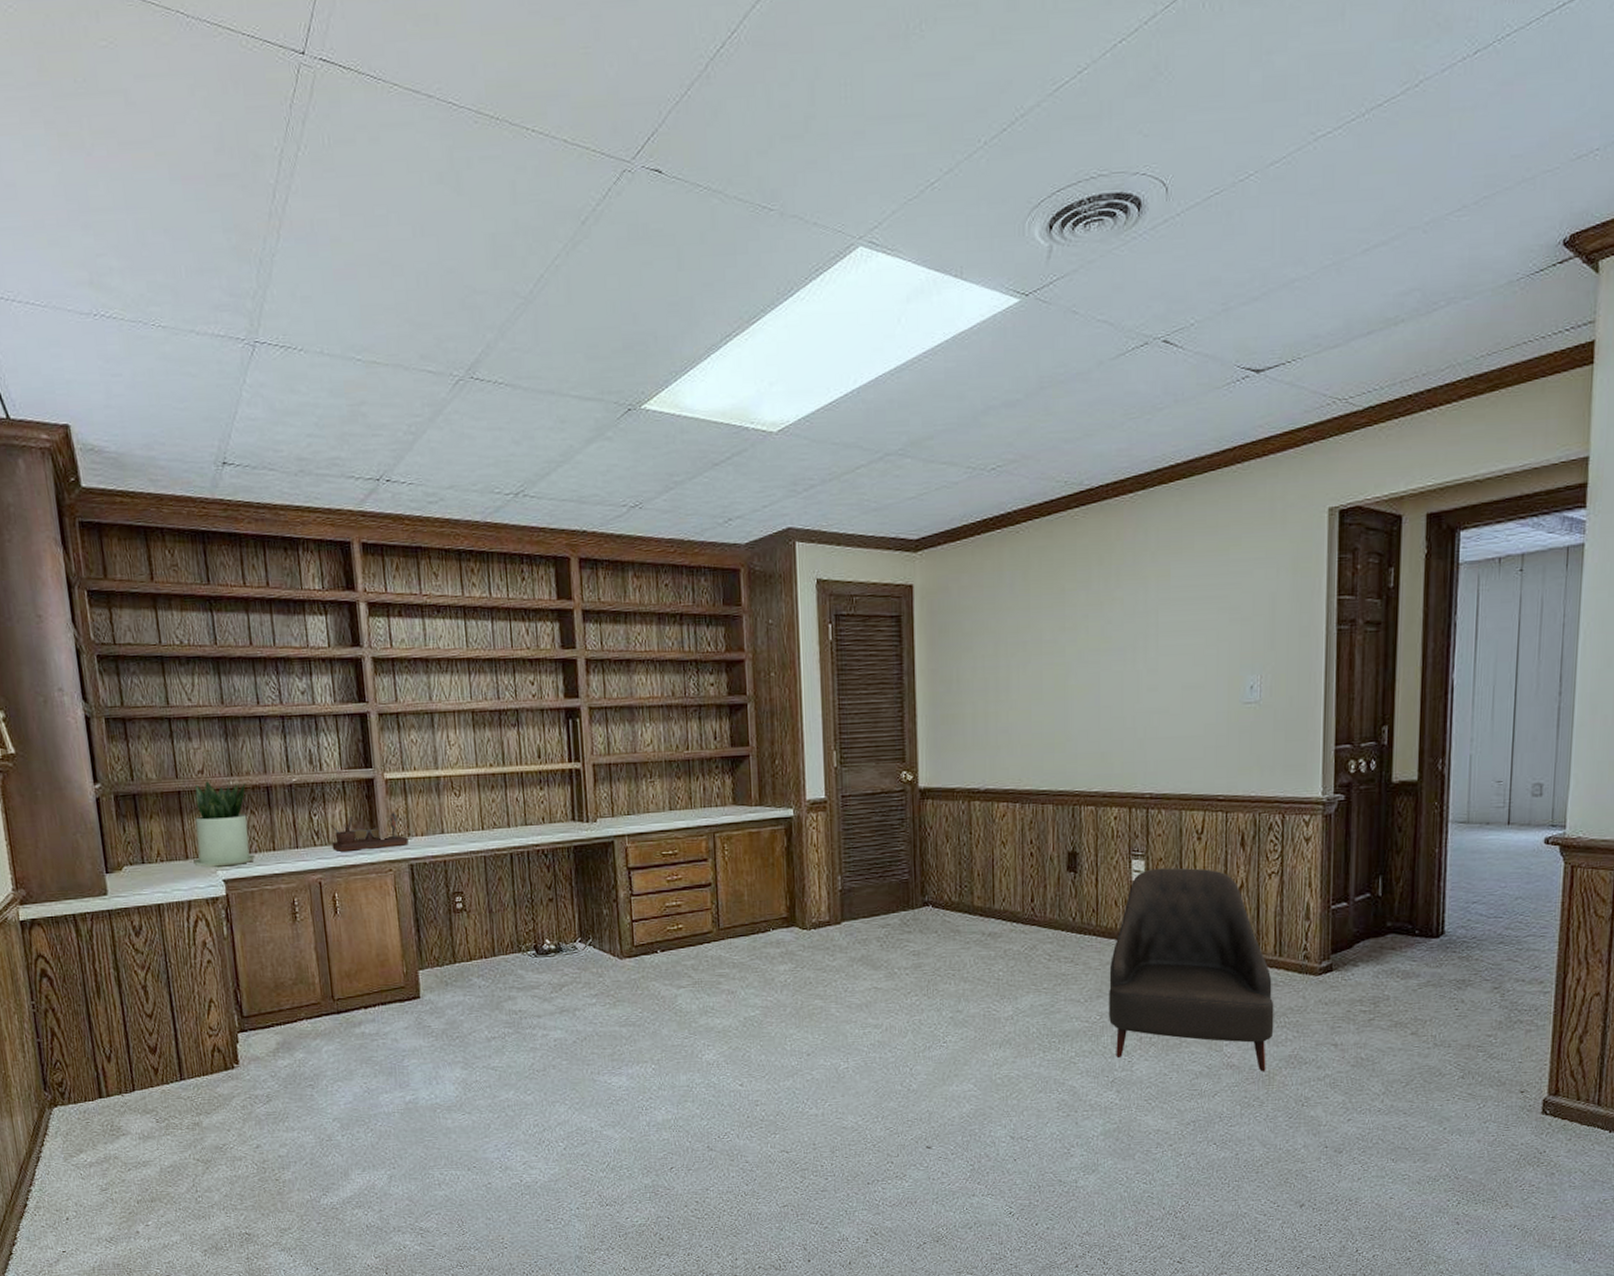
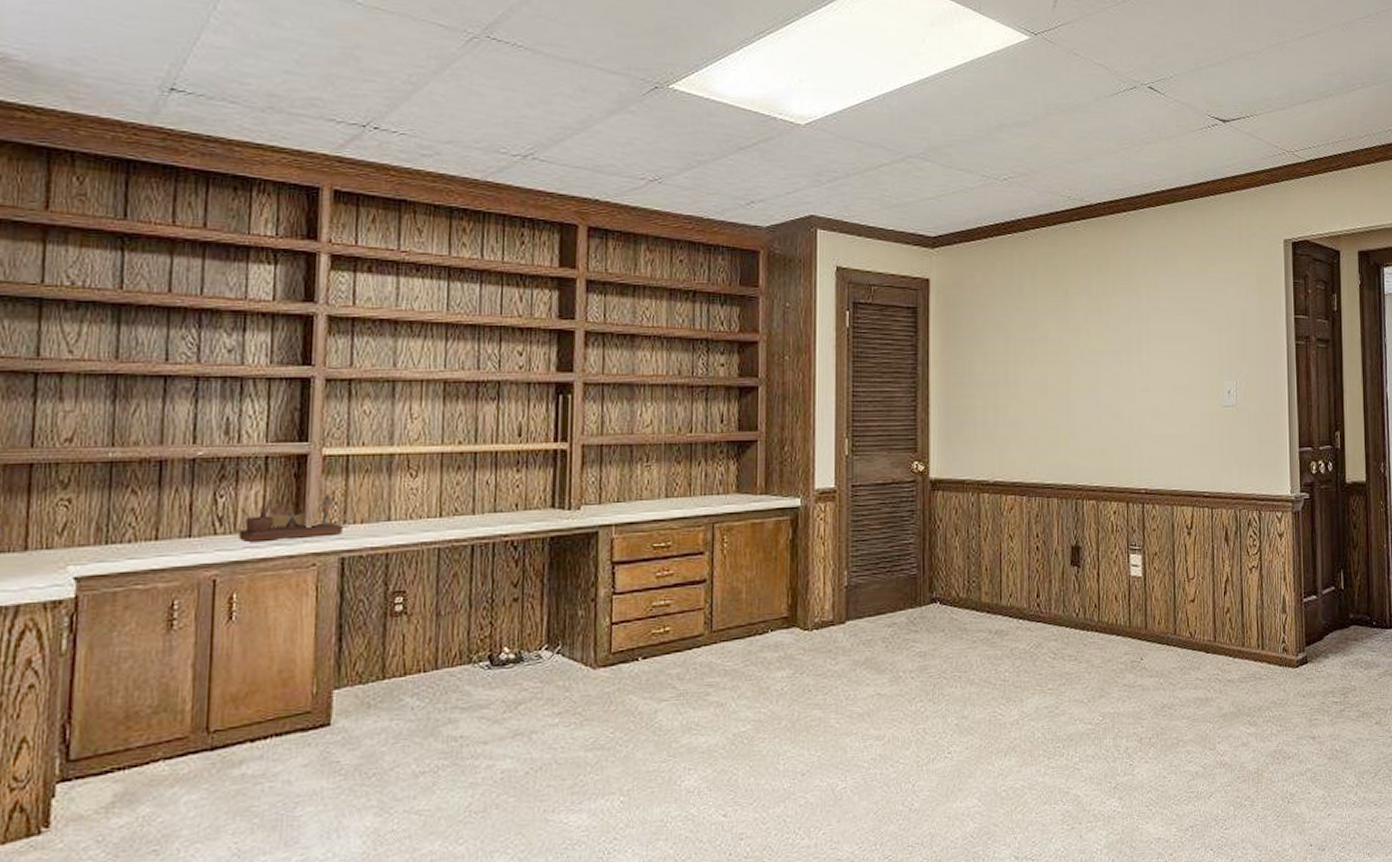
planter: present [192,781,256,868] -> none [33,452,131,561]
leather: present [1109,867,1274,1072] -> none [1111,562,1260,770]

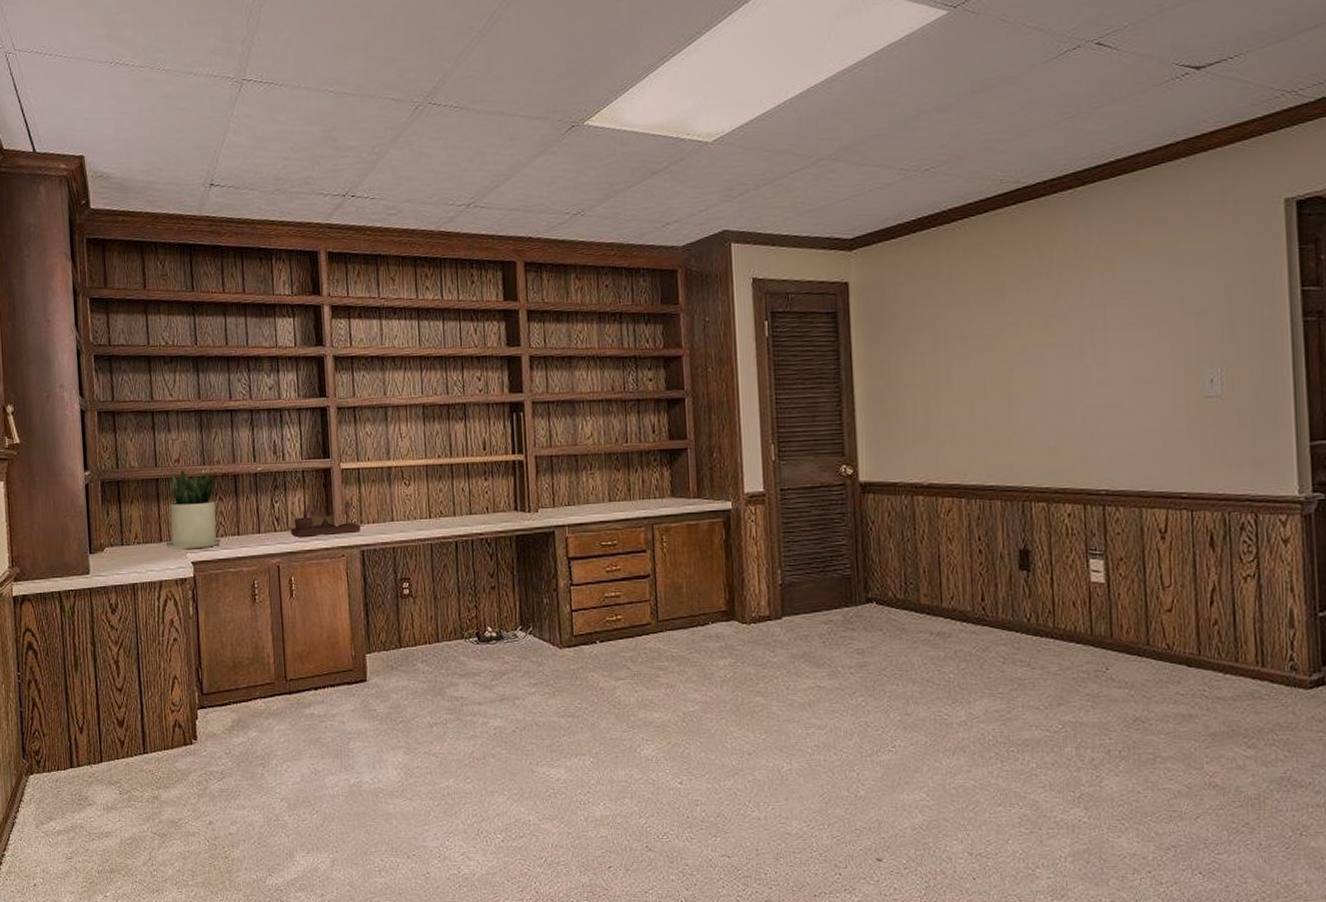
planter: none [33,452,131,561] -> present [165,469,222,550]

